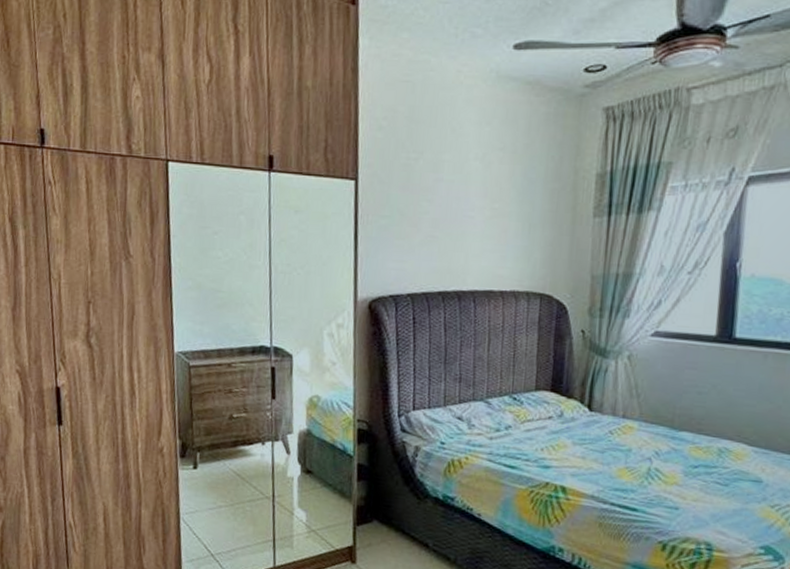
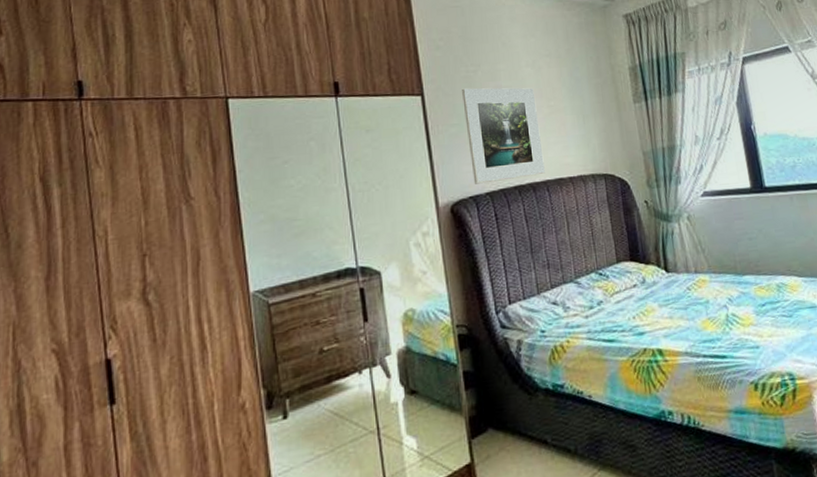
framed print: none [396,177,479,284] -> present [462,88,545,184]

